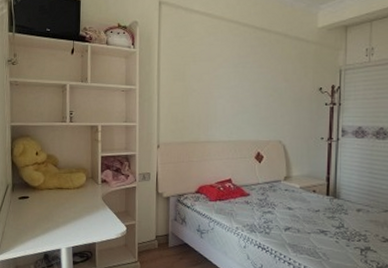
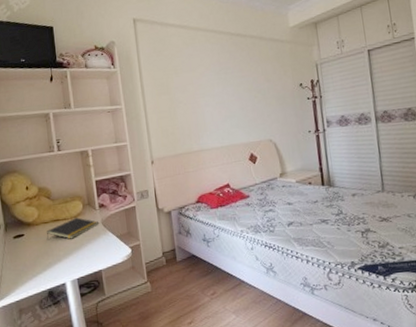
notepad: none [48,189,99,209] -> present [46,217,99,239]

